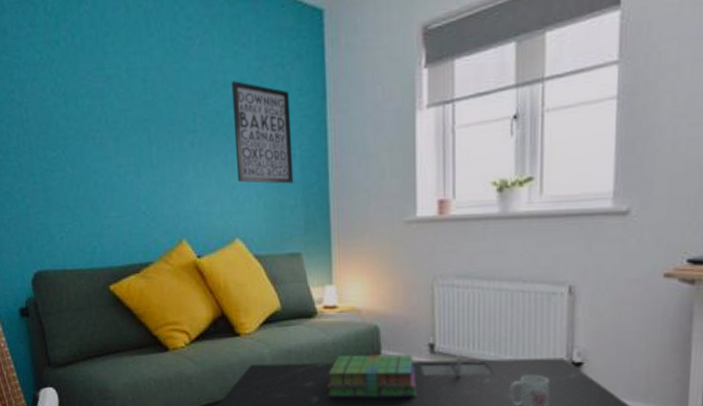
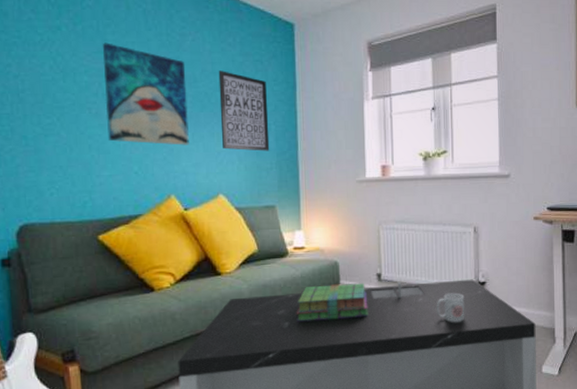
wall art: none [102,55,200,179] -> present [102,42,189,145]

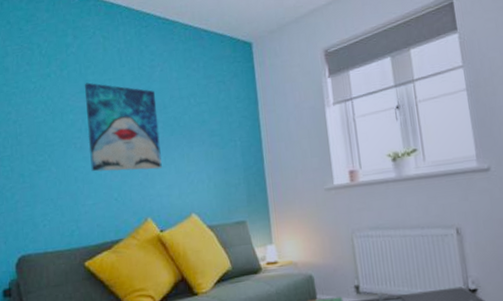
wall art: present [218,71,270,151] -> none [185,94,237,169]

